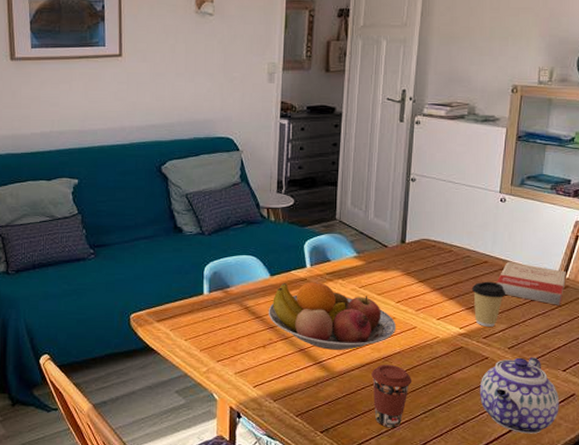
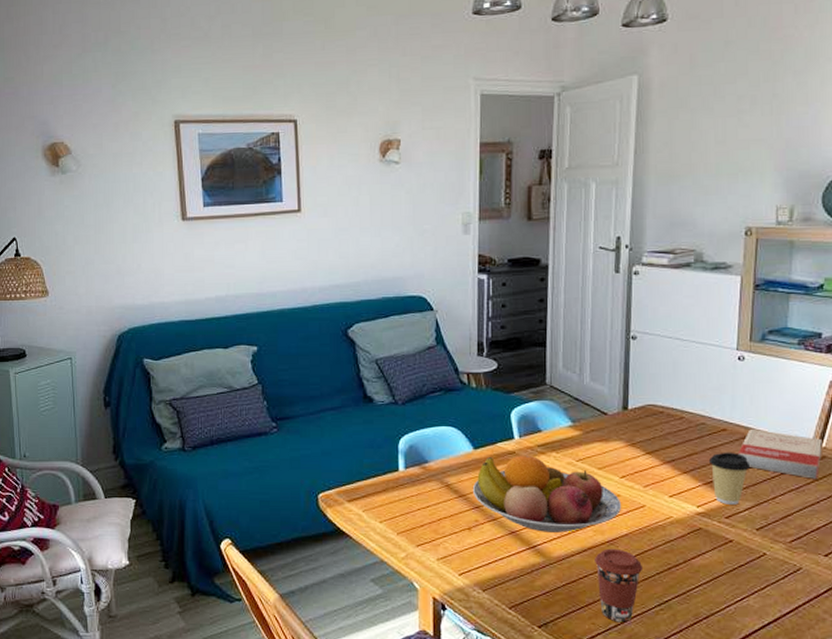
teapot: present [479,357,560,434] -> none [724,540,823,630]

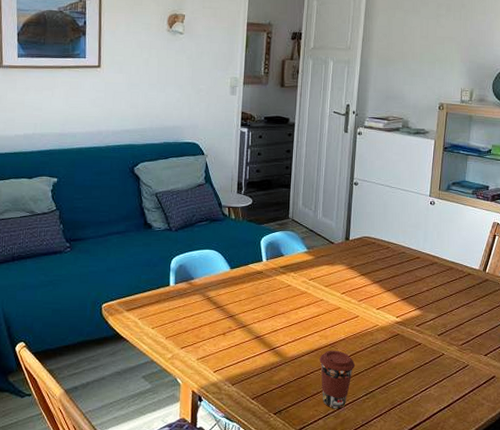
fruit bowl: present [472,455,621,533] -> none [228,274,341,337]
coffee cup: present [708,452,751,505] -> none [406,275,436,316]
book: present [737,430,822,479] -> none [427,258,486,297]

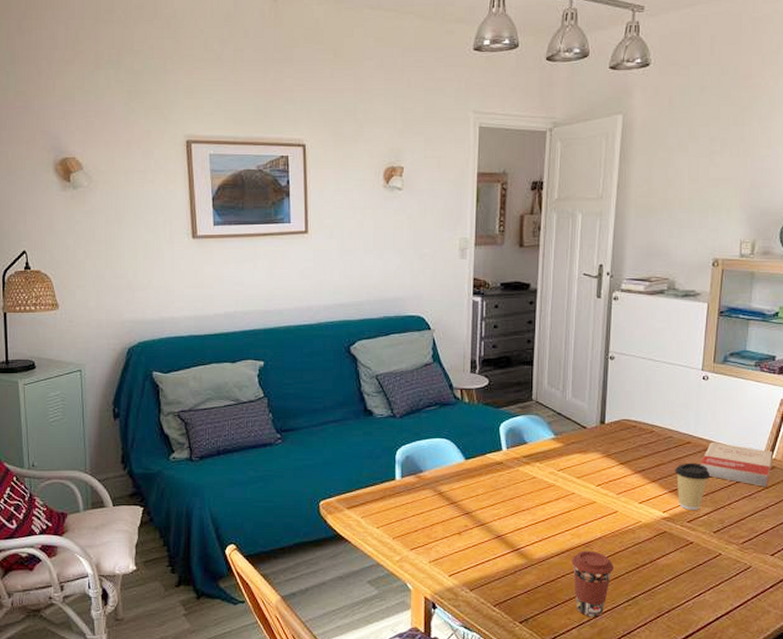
coffee cup: none [406,275,436,316] -> present [674,462,711,510]
book: none [427,258,486,297] -> present [699,442,772,487]

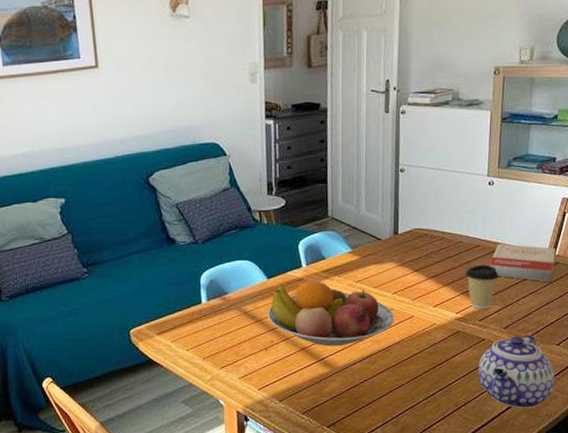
fruit bowl: none [463,465,596,536] -> present [267,280,394,346]
coffee cup: present [572,550,615,618] -> none [373,354,413,416]
teapot: none [684,542,768,622] -> present [478,335,555,409]

